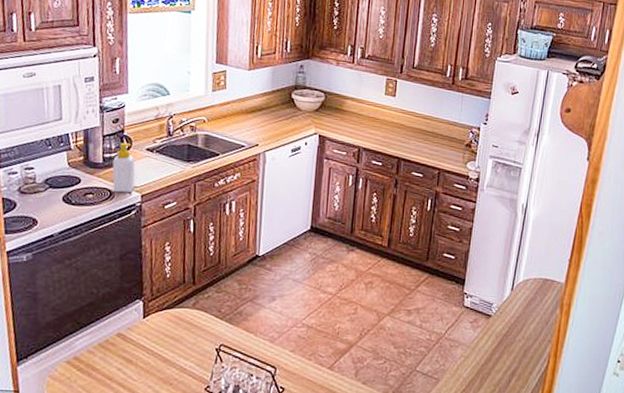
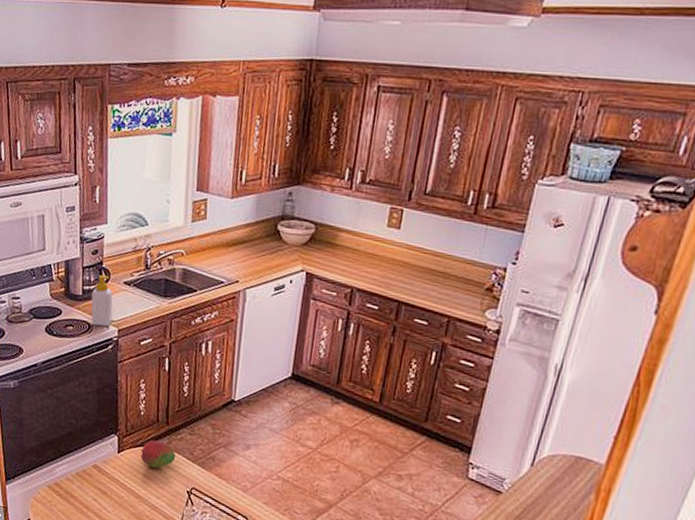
fruit: none [167,301,204,330] -> present [140,440,176,468]

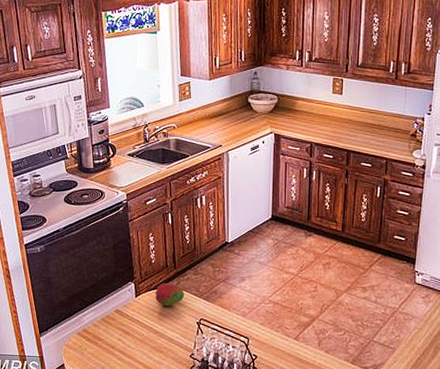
soap bottle: present [91,274,113,327] -> none [101,150,121,193]

